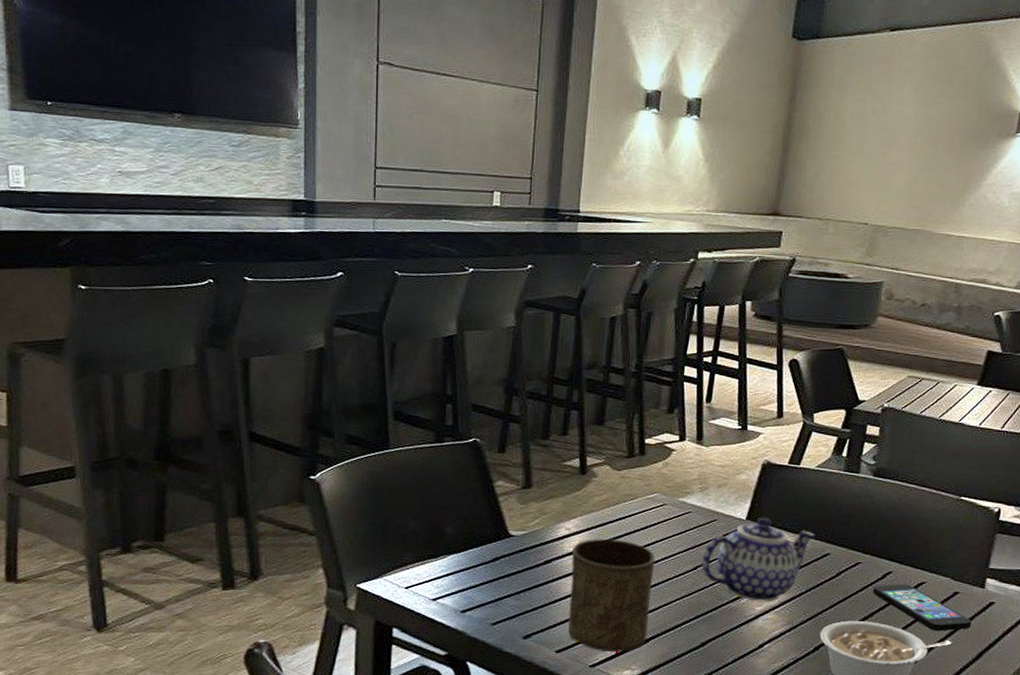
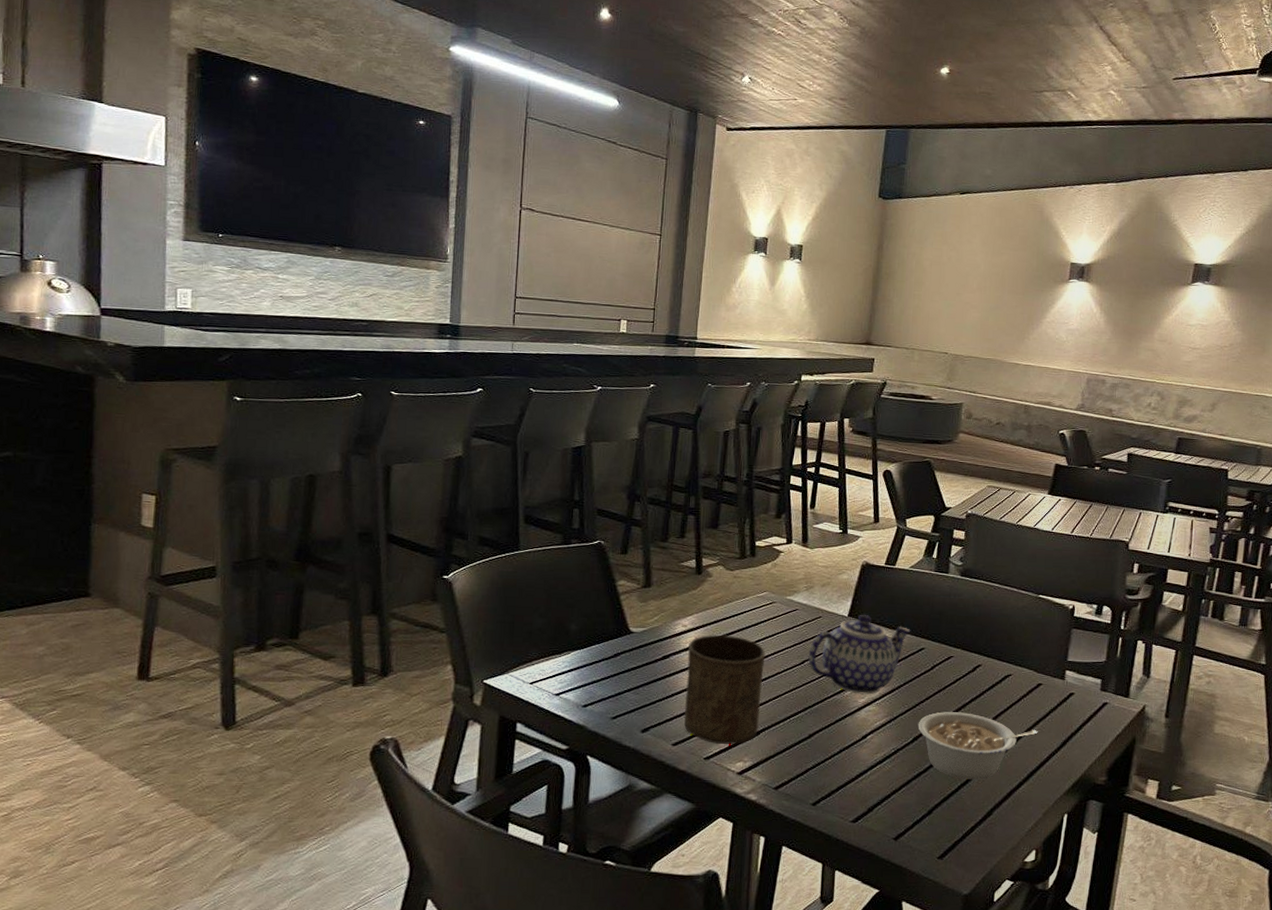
smartphone: present [872,584,972,632] -> none [964,676,1055,721]

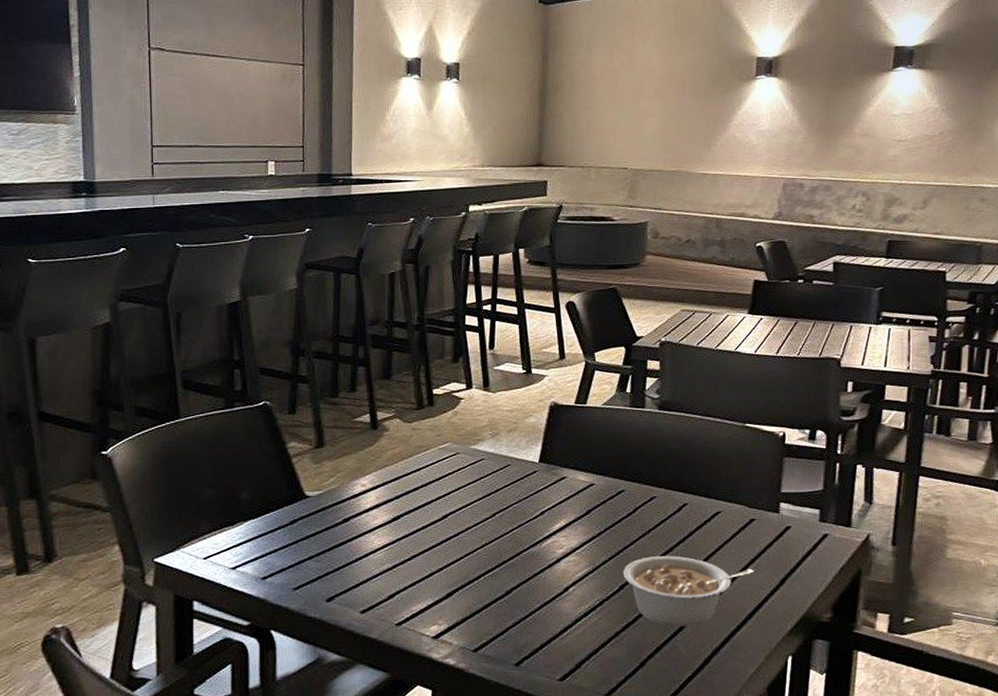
cup: present [684,634,766,745] -> none [369,492,453,609]
teapot: present [808,614,911,695] -> none [499,458,608,545]

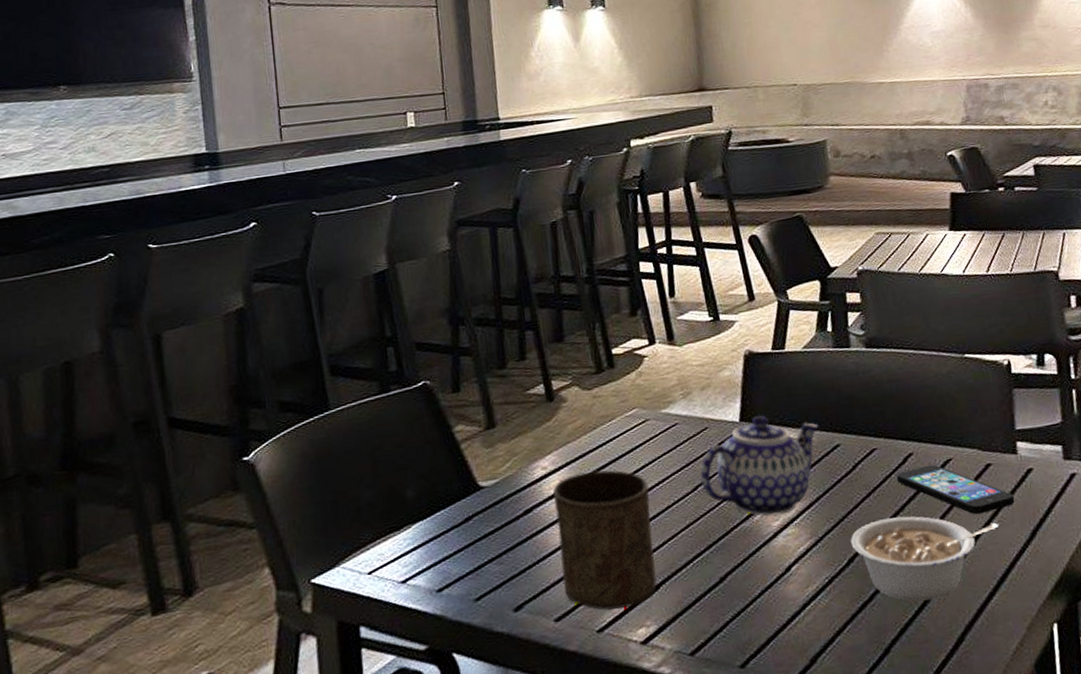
cup: none [369,492,453,609] -> present [553,470,657,610]
teapot: none [499,458,608,545] -> present [700,415,819,517]
smartphone: none [670,515,771,560] -> present [896,464,1015,515]

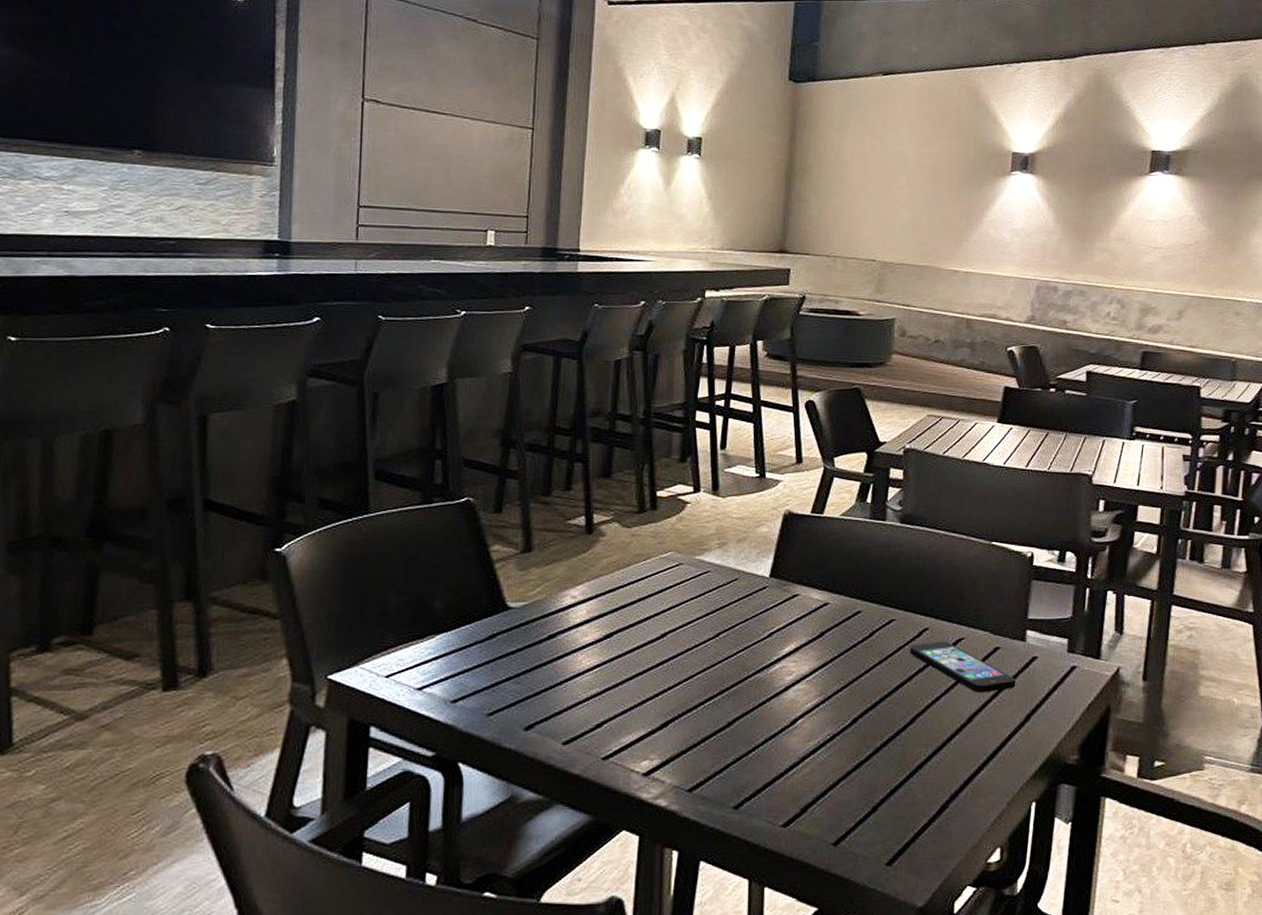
cup: present [553,470,657,610] -> none [576,606,673,741]
teapot: present [700,415,819,517] -> none [724,573,844,671]
legume: present [850,516,999,602] -> none [856,686,998,767]

